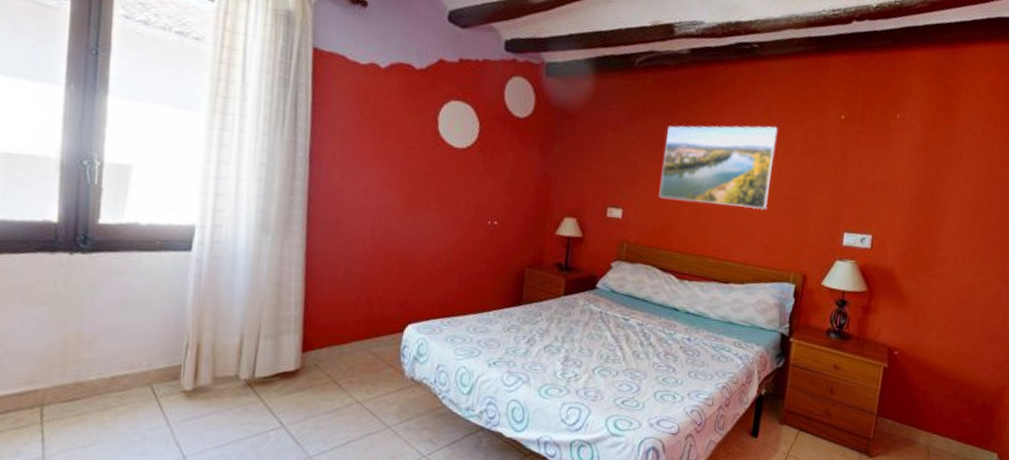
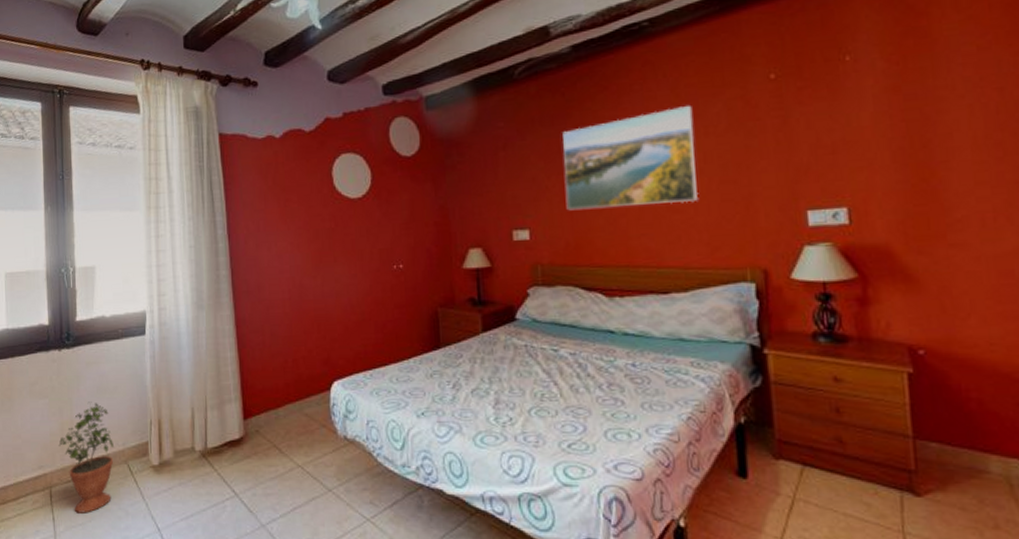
potted plant: none [58,315,135,436] -> present [58,402,114,513]

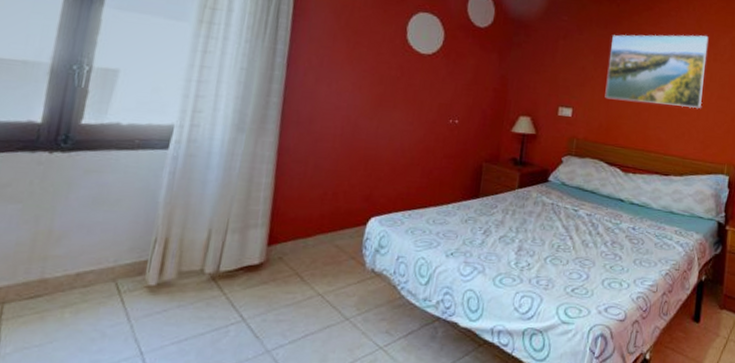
potted plant: present [58,402,114,513] -> none [25,212,103,334]

